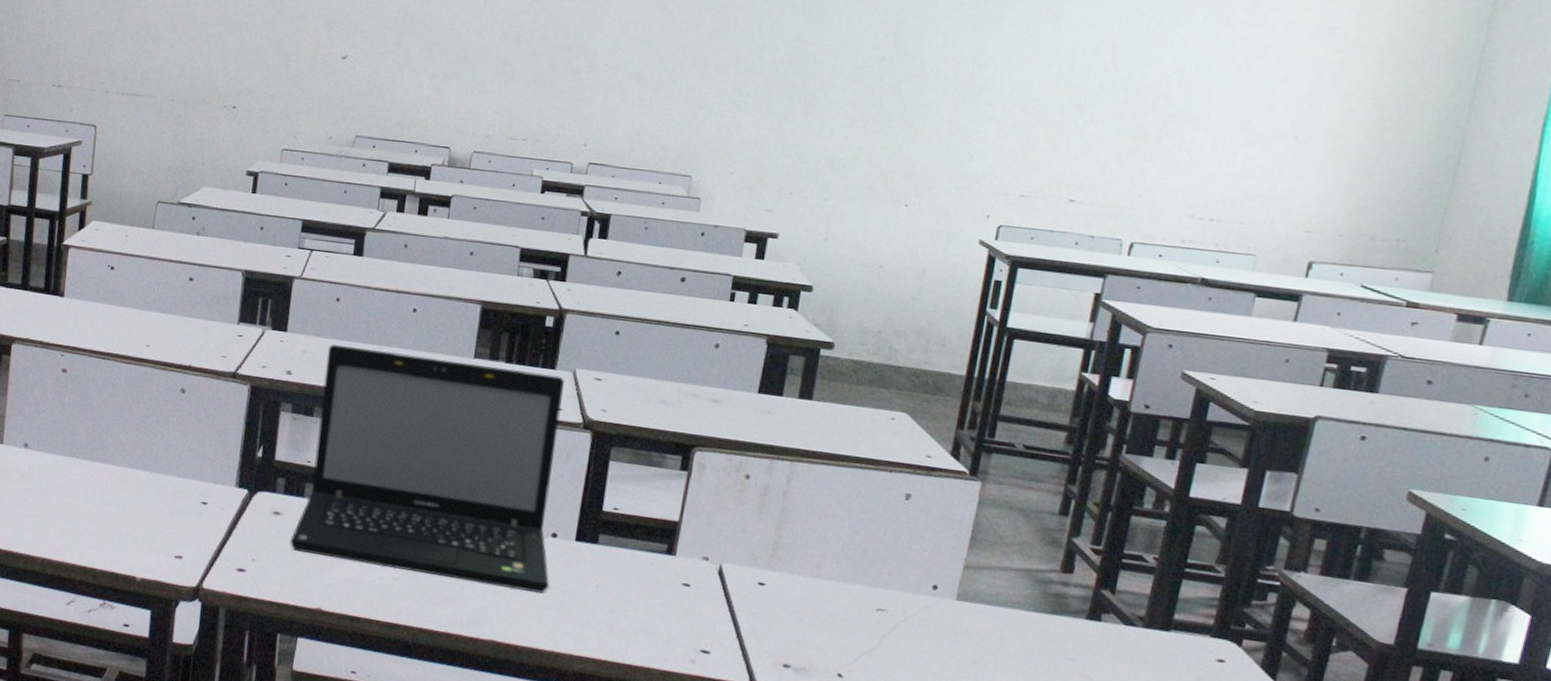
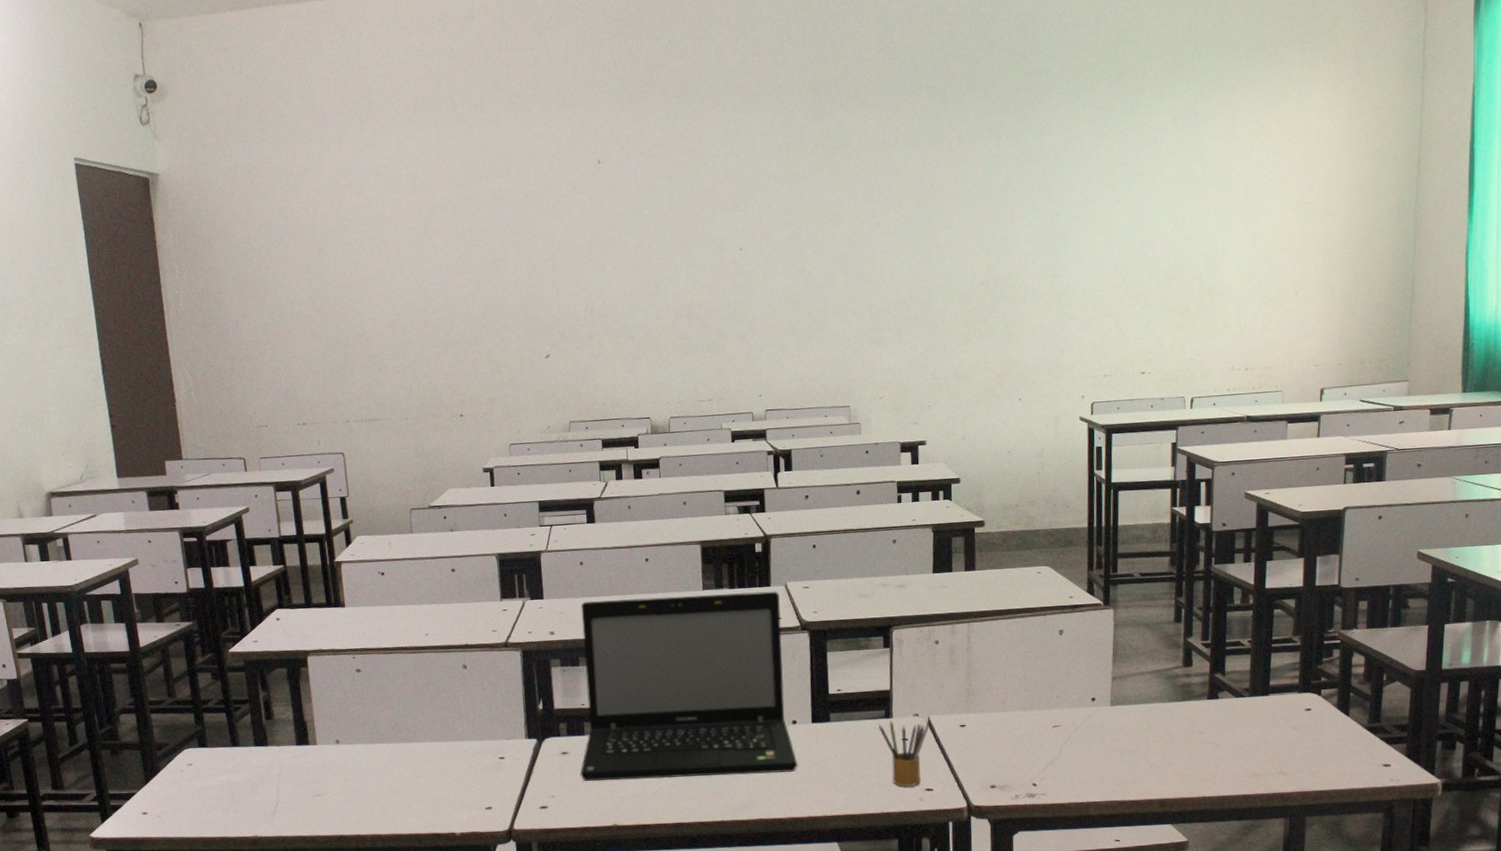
pencil box: none [656,558,722,644] -> present [879,720,930,787]

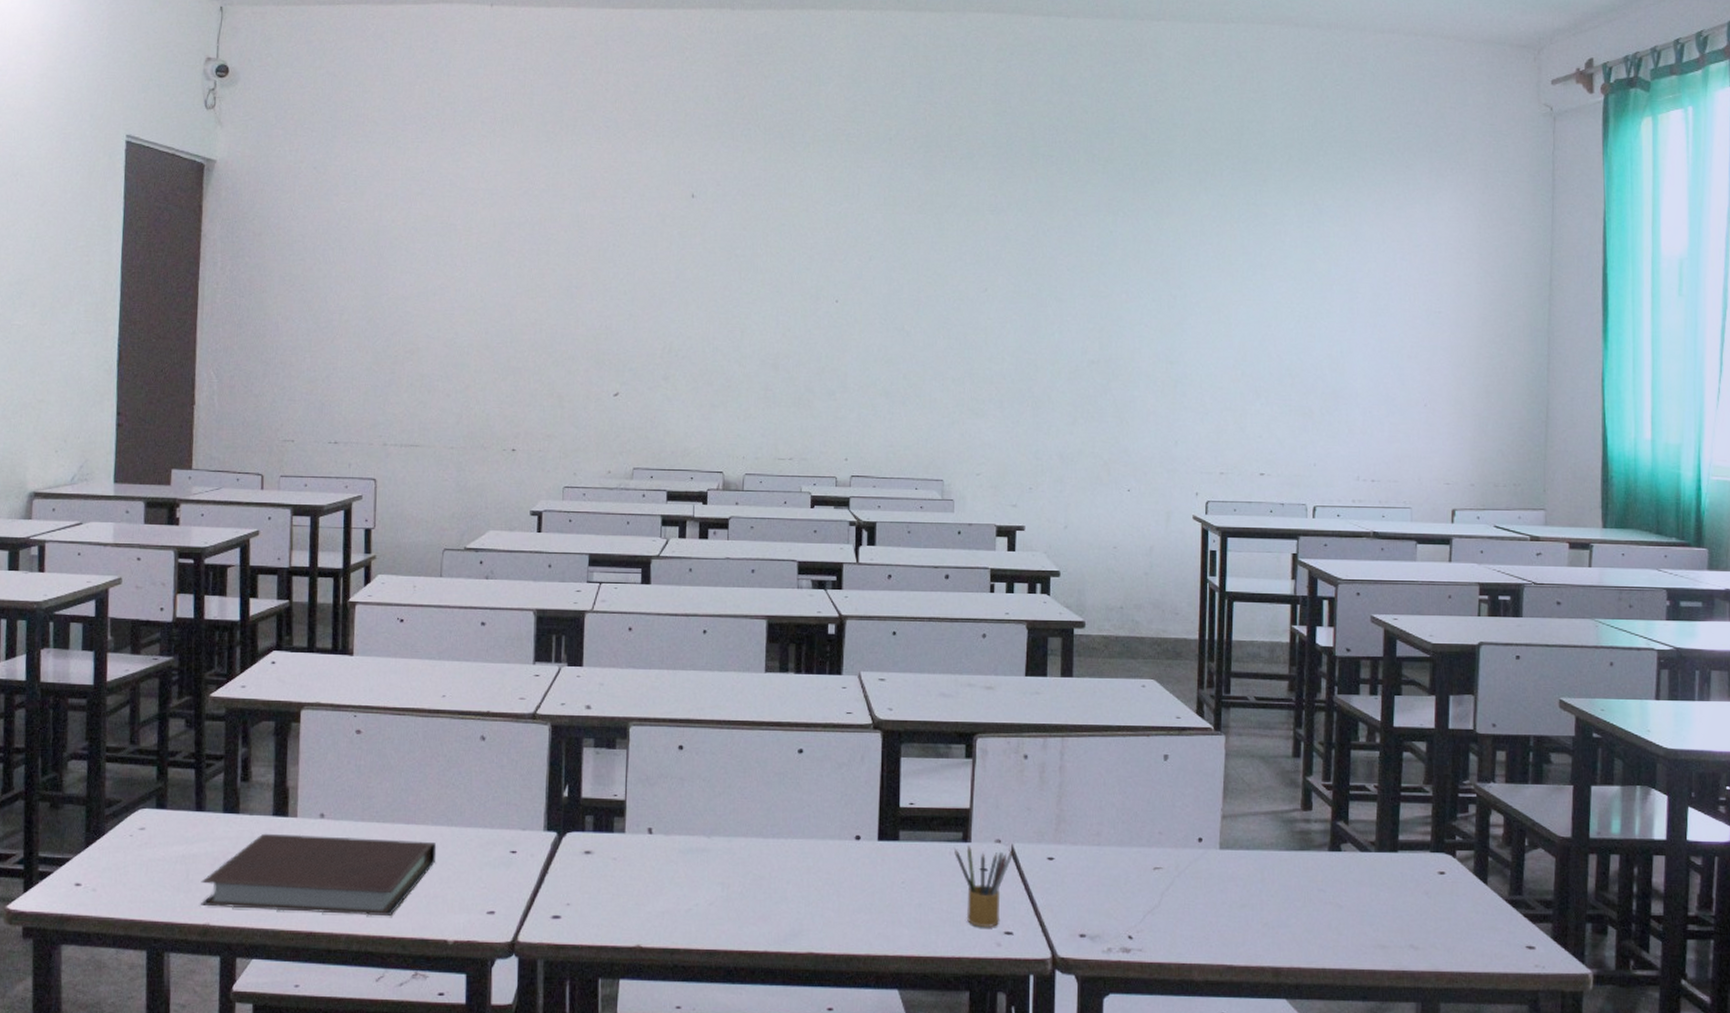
notebook: none [245,755,438,822] -> present [201,833,437,917]
laptop: present [580,591,798,781] -> none [603,674,859,899]

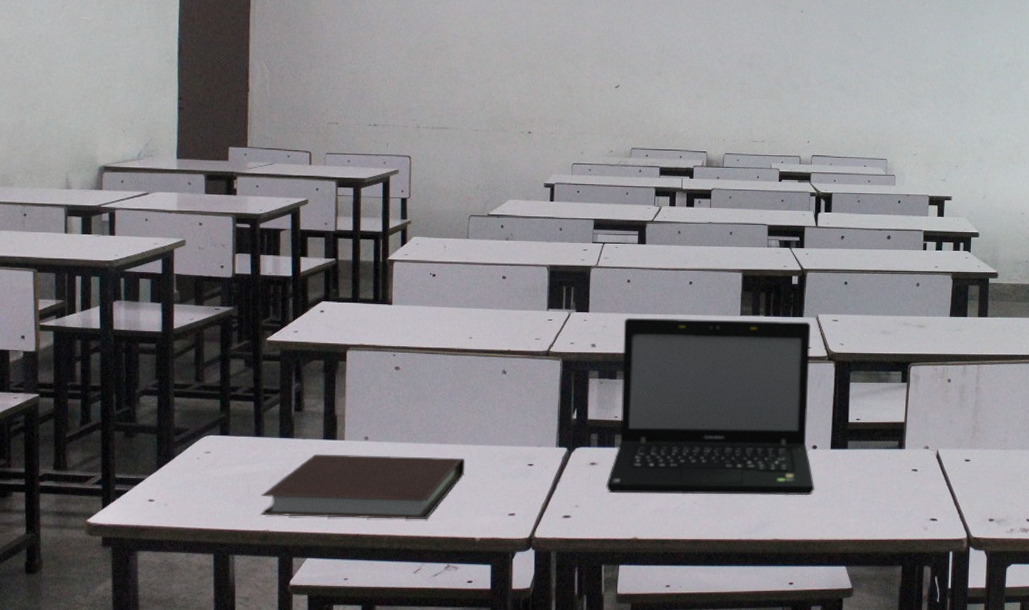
laptop: none [603,674,859,899] -> present [606,318,815,496]
pencil box: present [954,845,1014,927] -> none [892,451,939,515]

